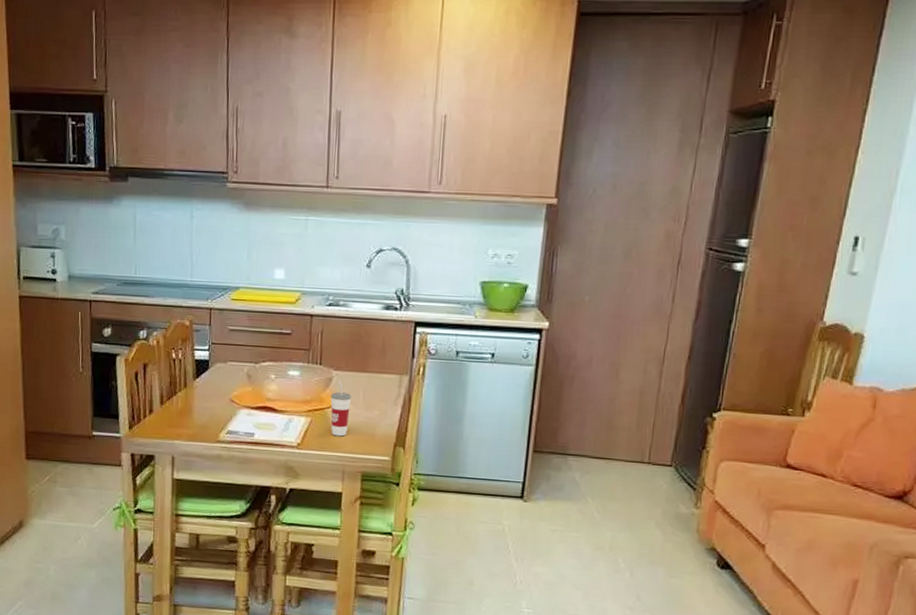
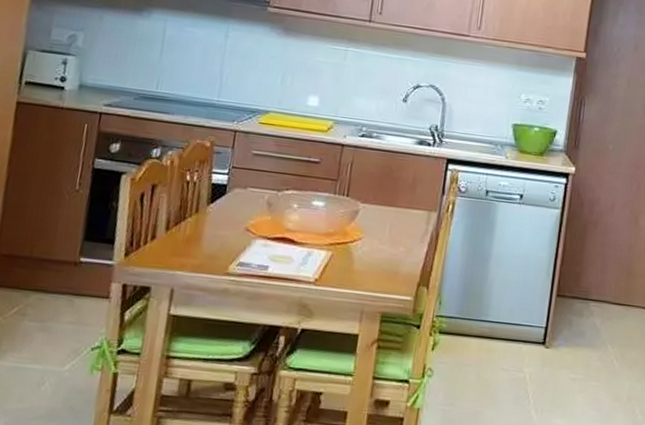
cup: present [330,381,352,437] -> none [352,214,378,273]

